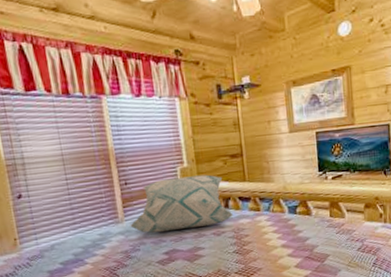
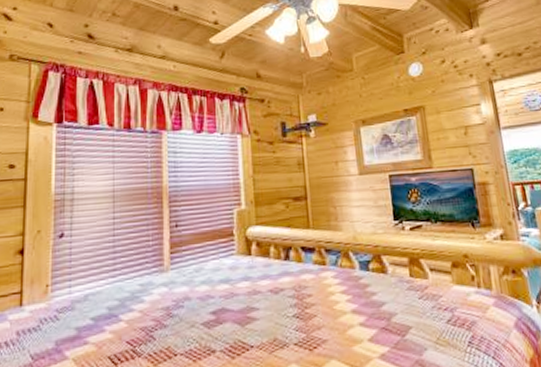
decorative pillow: present [130,174,234,233] -> none [175,219,295,286]

